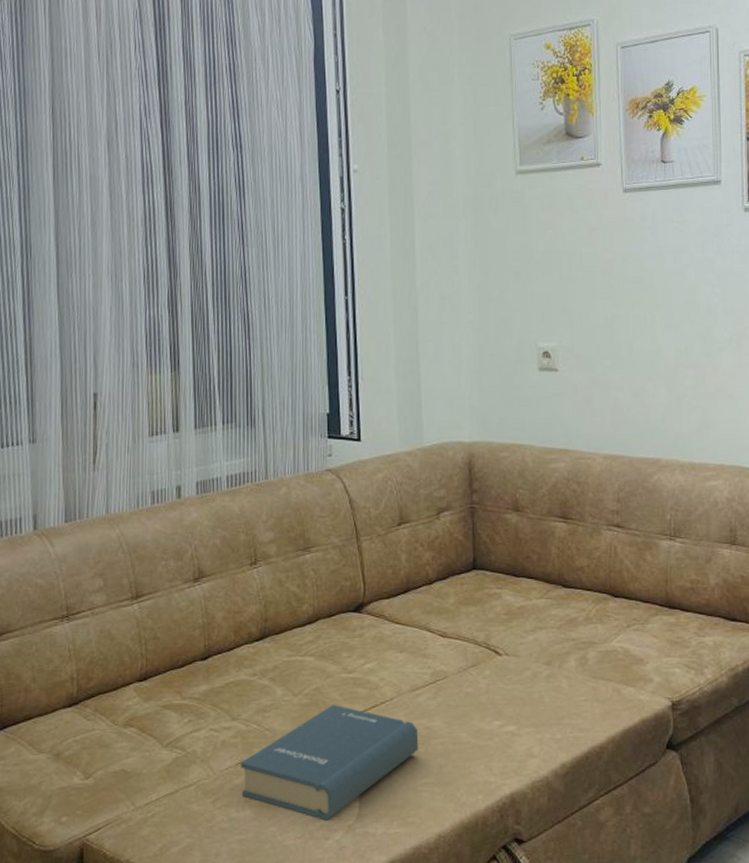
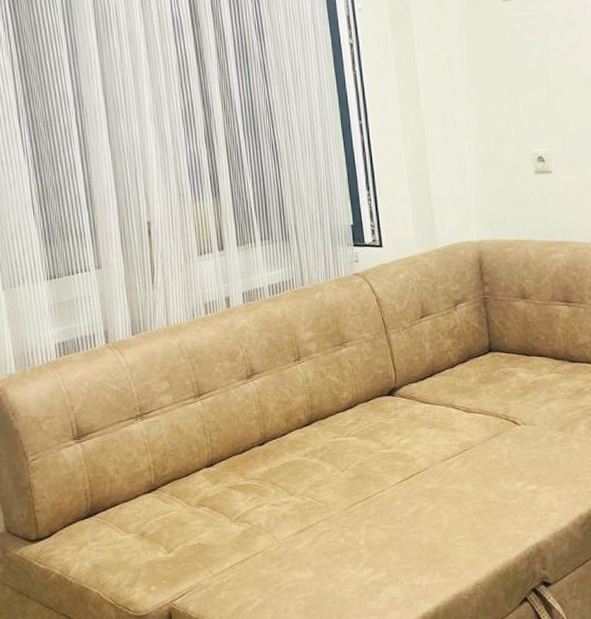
hardback book: present [240,704,419,821] -> none [300,476,453,577]

